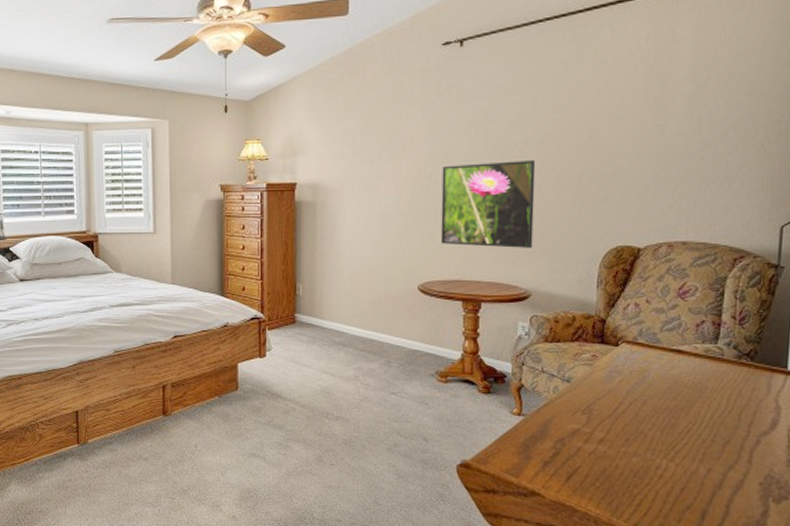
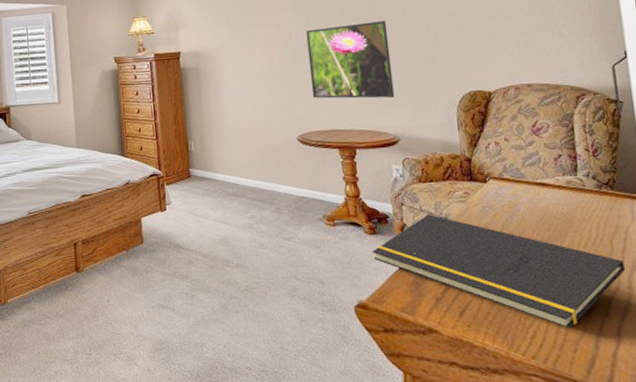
notepad: none [484,376,750,498] -> present [372,214,626,328]

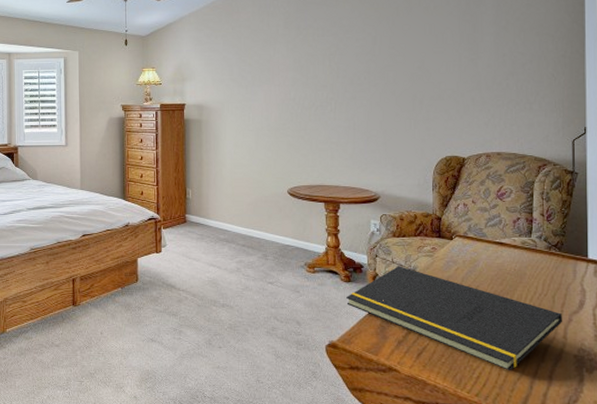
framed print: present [306,21,395,99] -> none [304,86,379,158]

